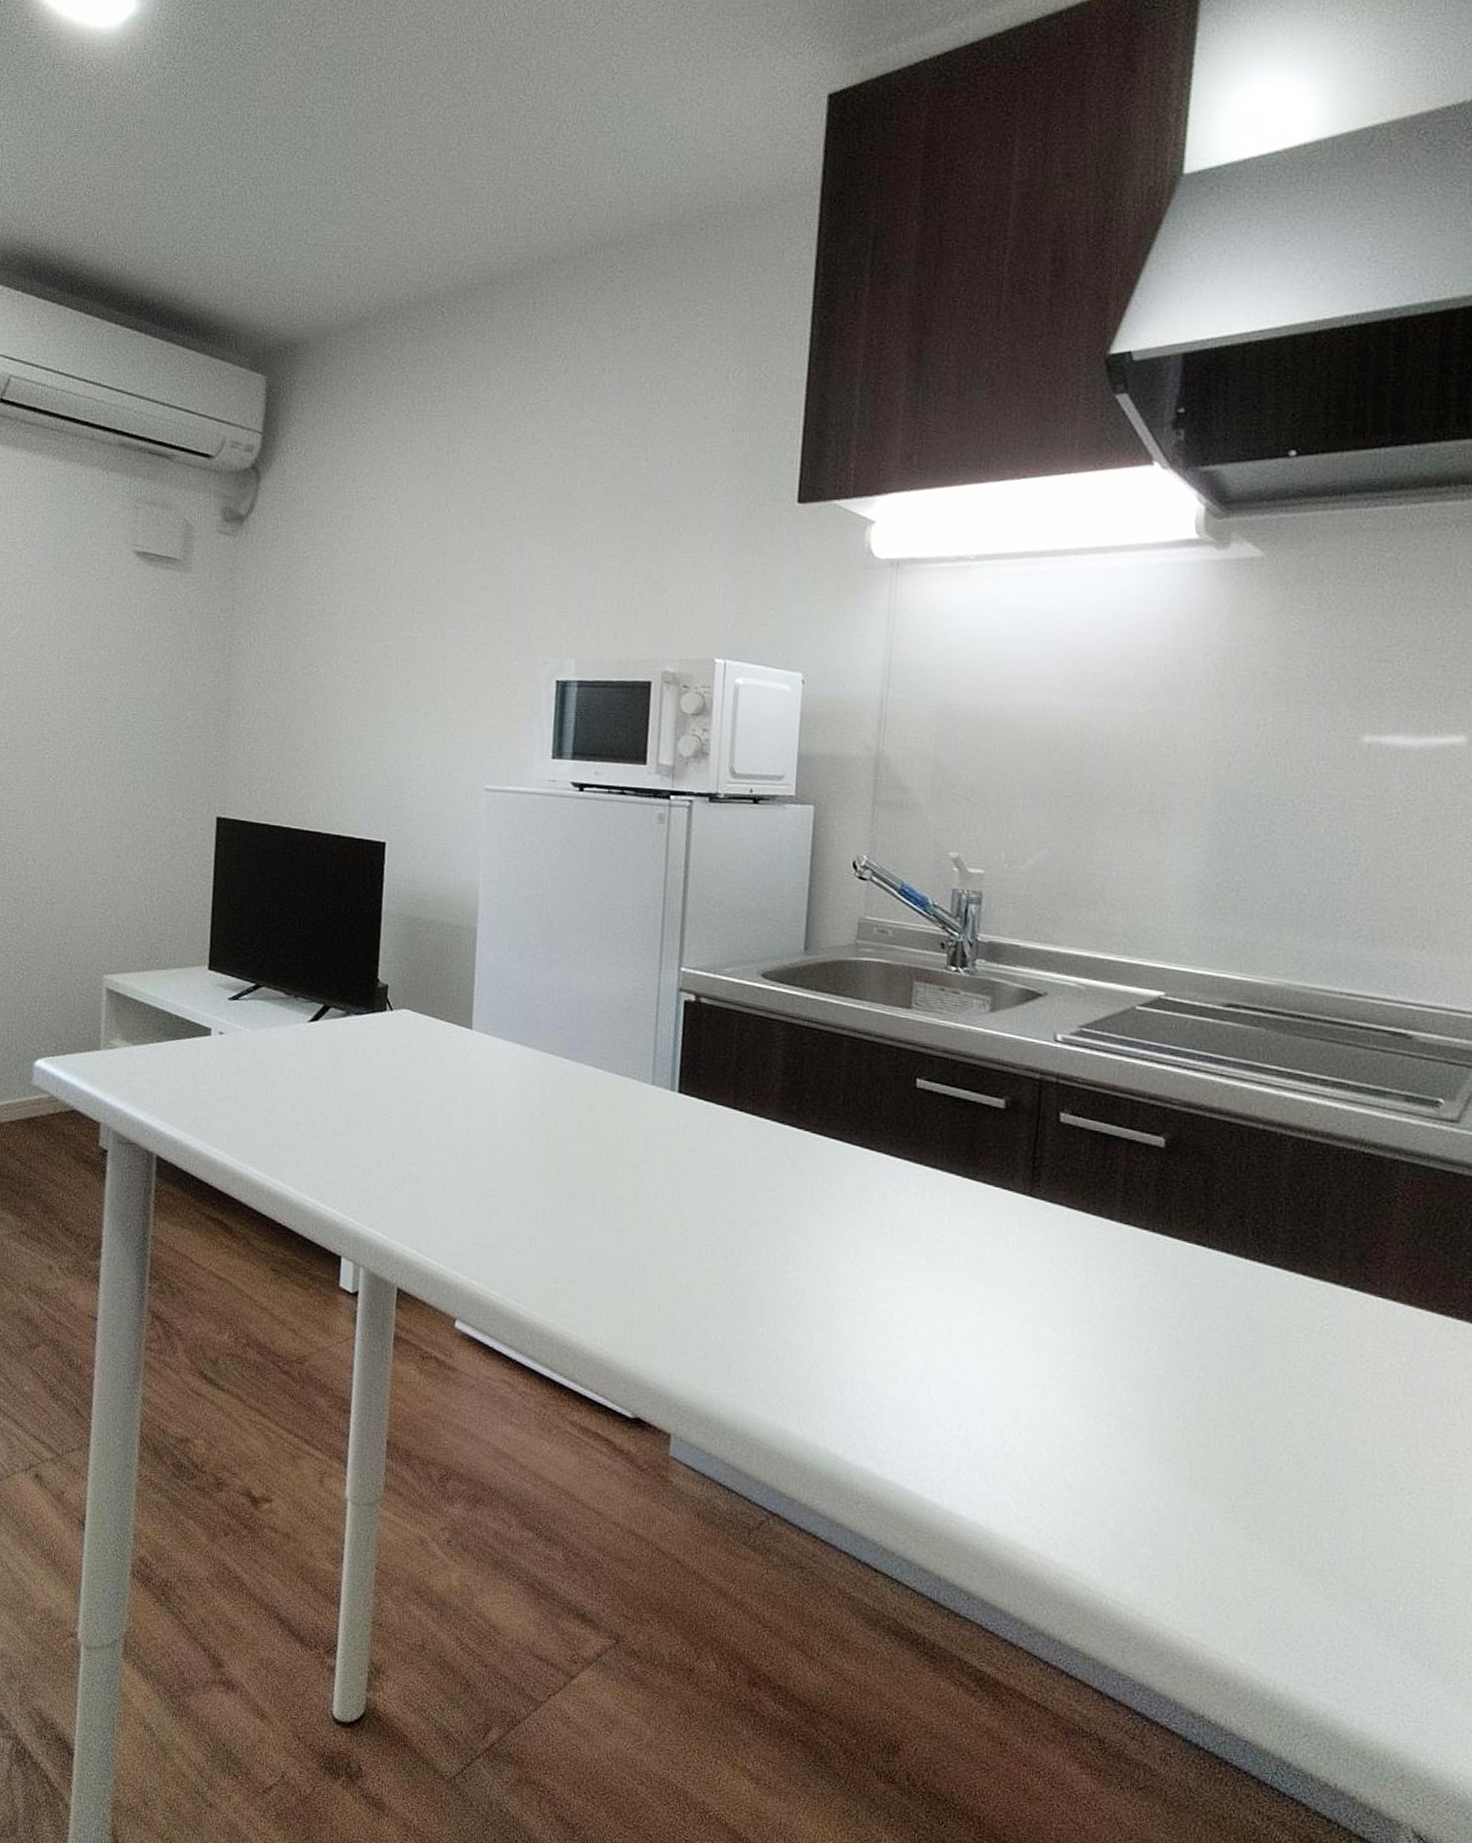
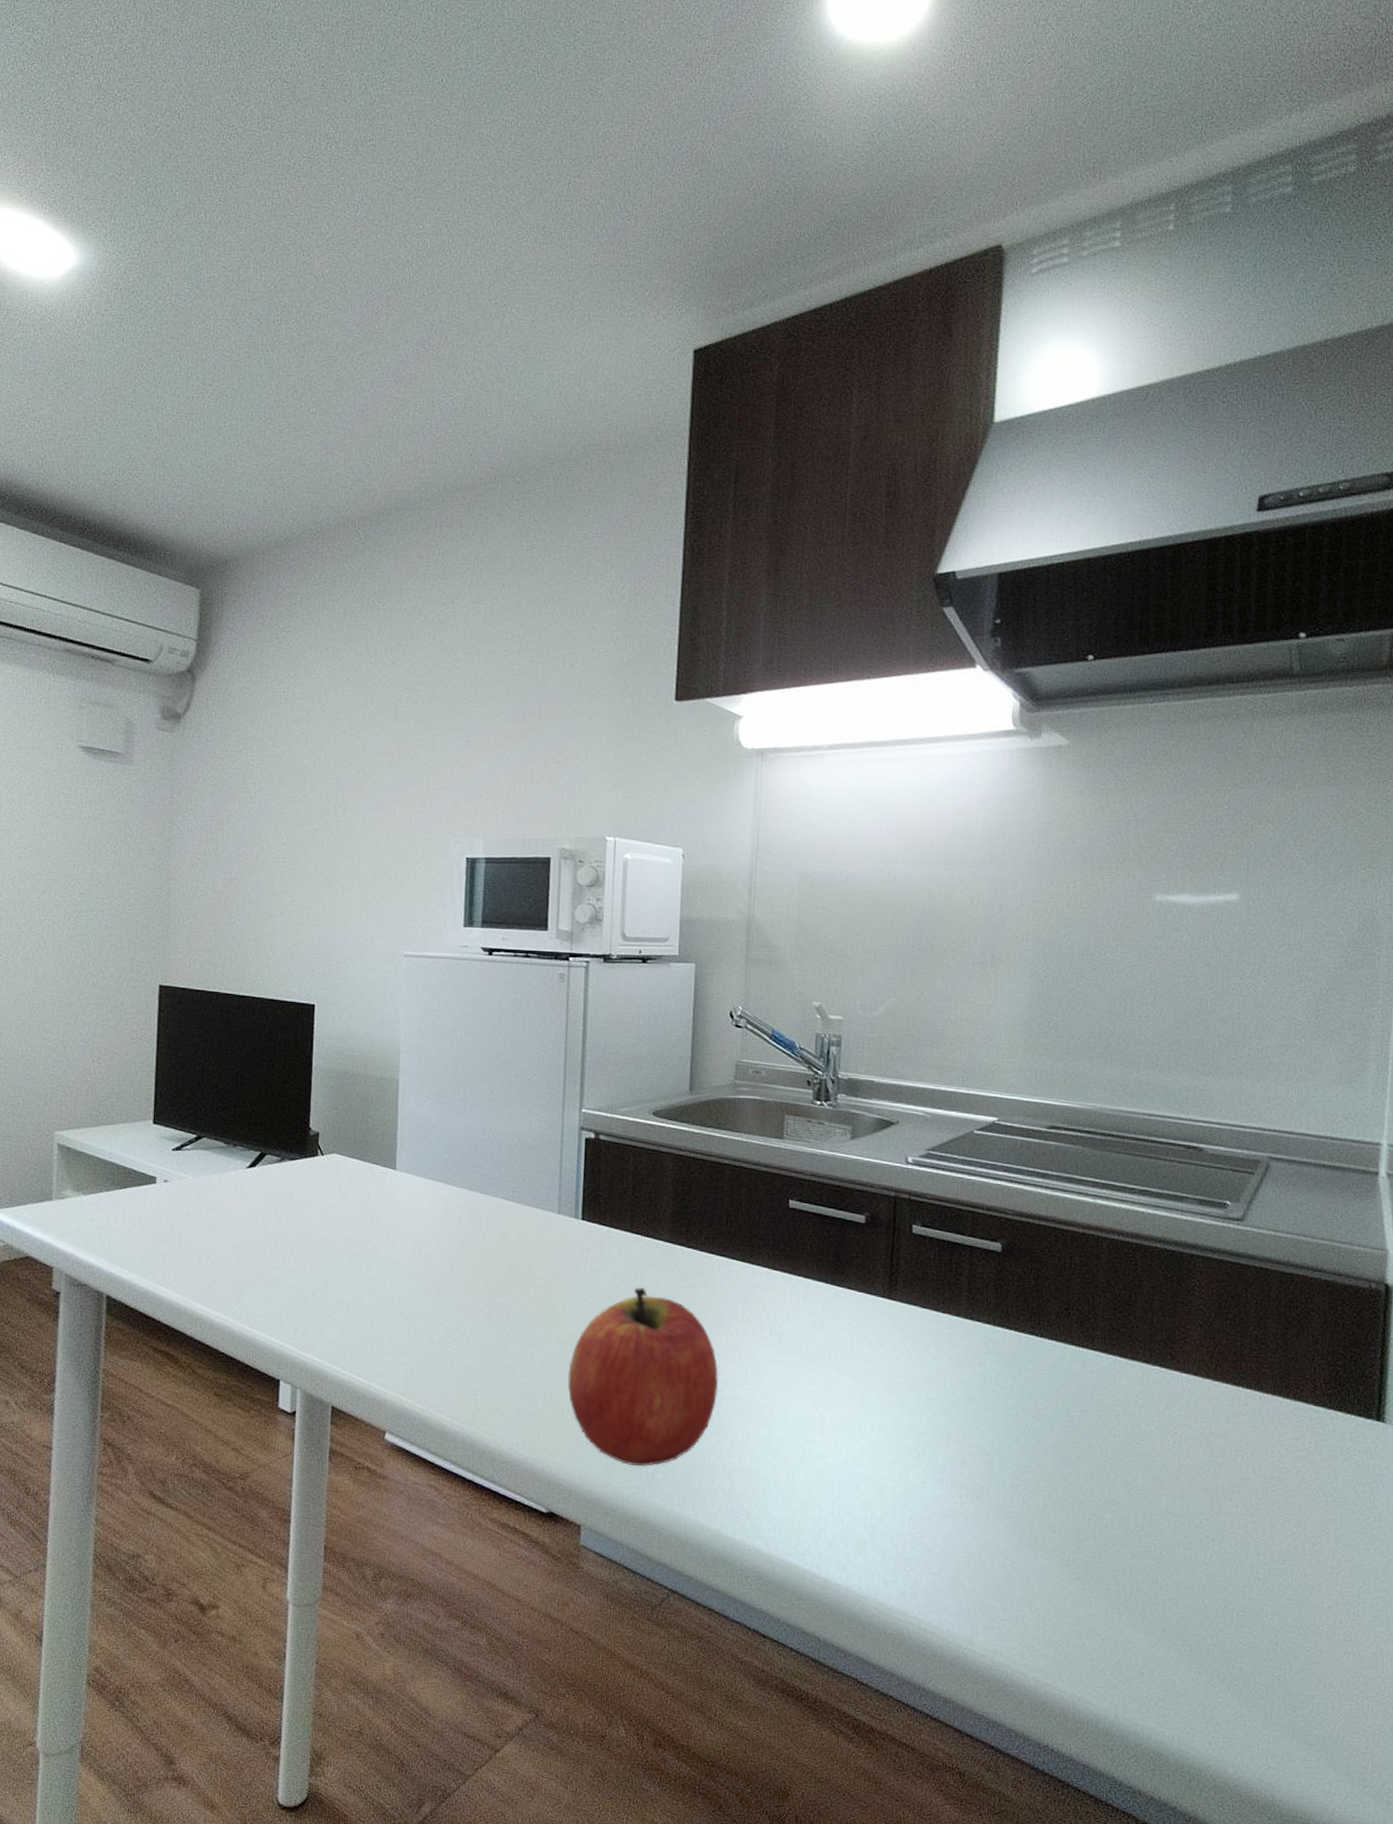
apple: none [659,1171,831,1373] -> present [568,1287,719,1466]

